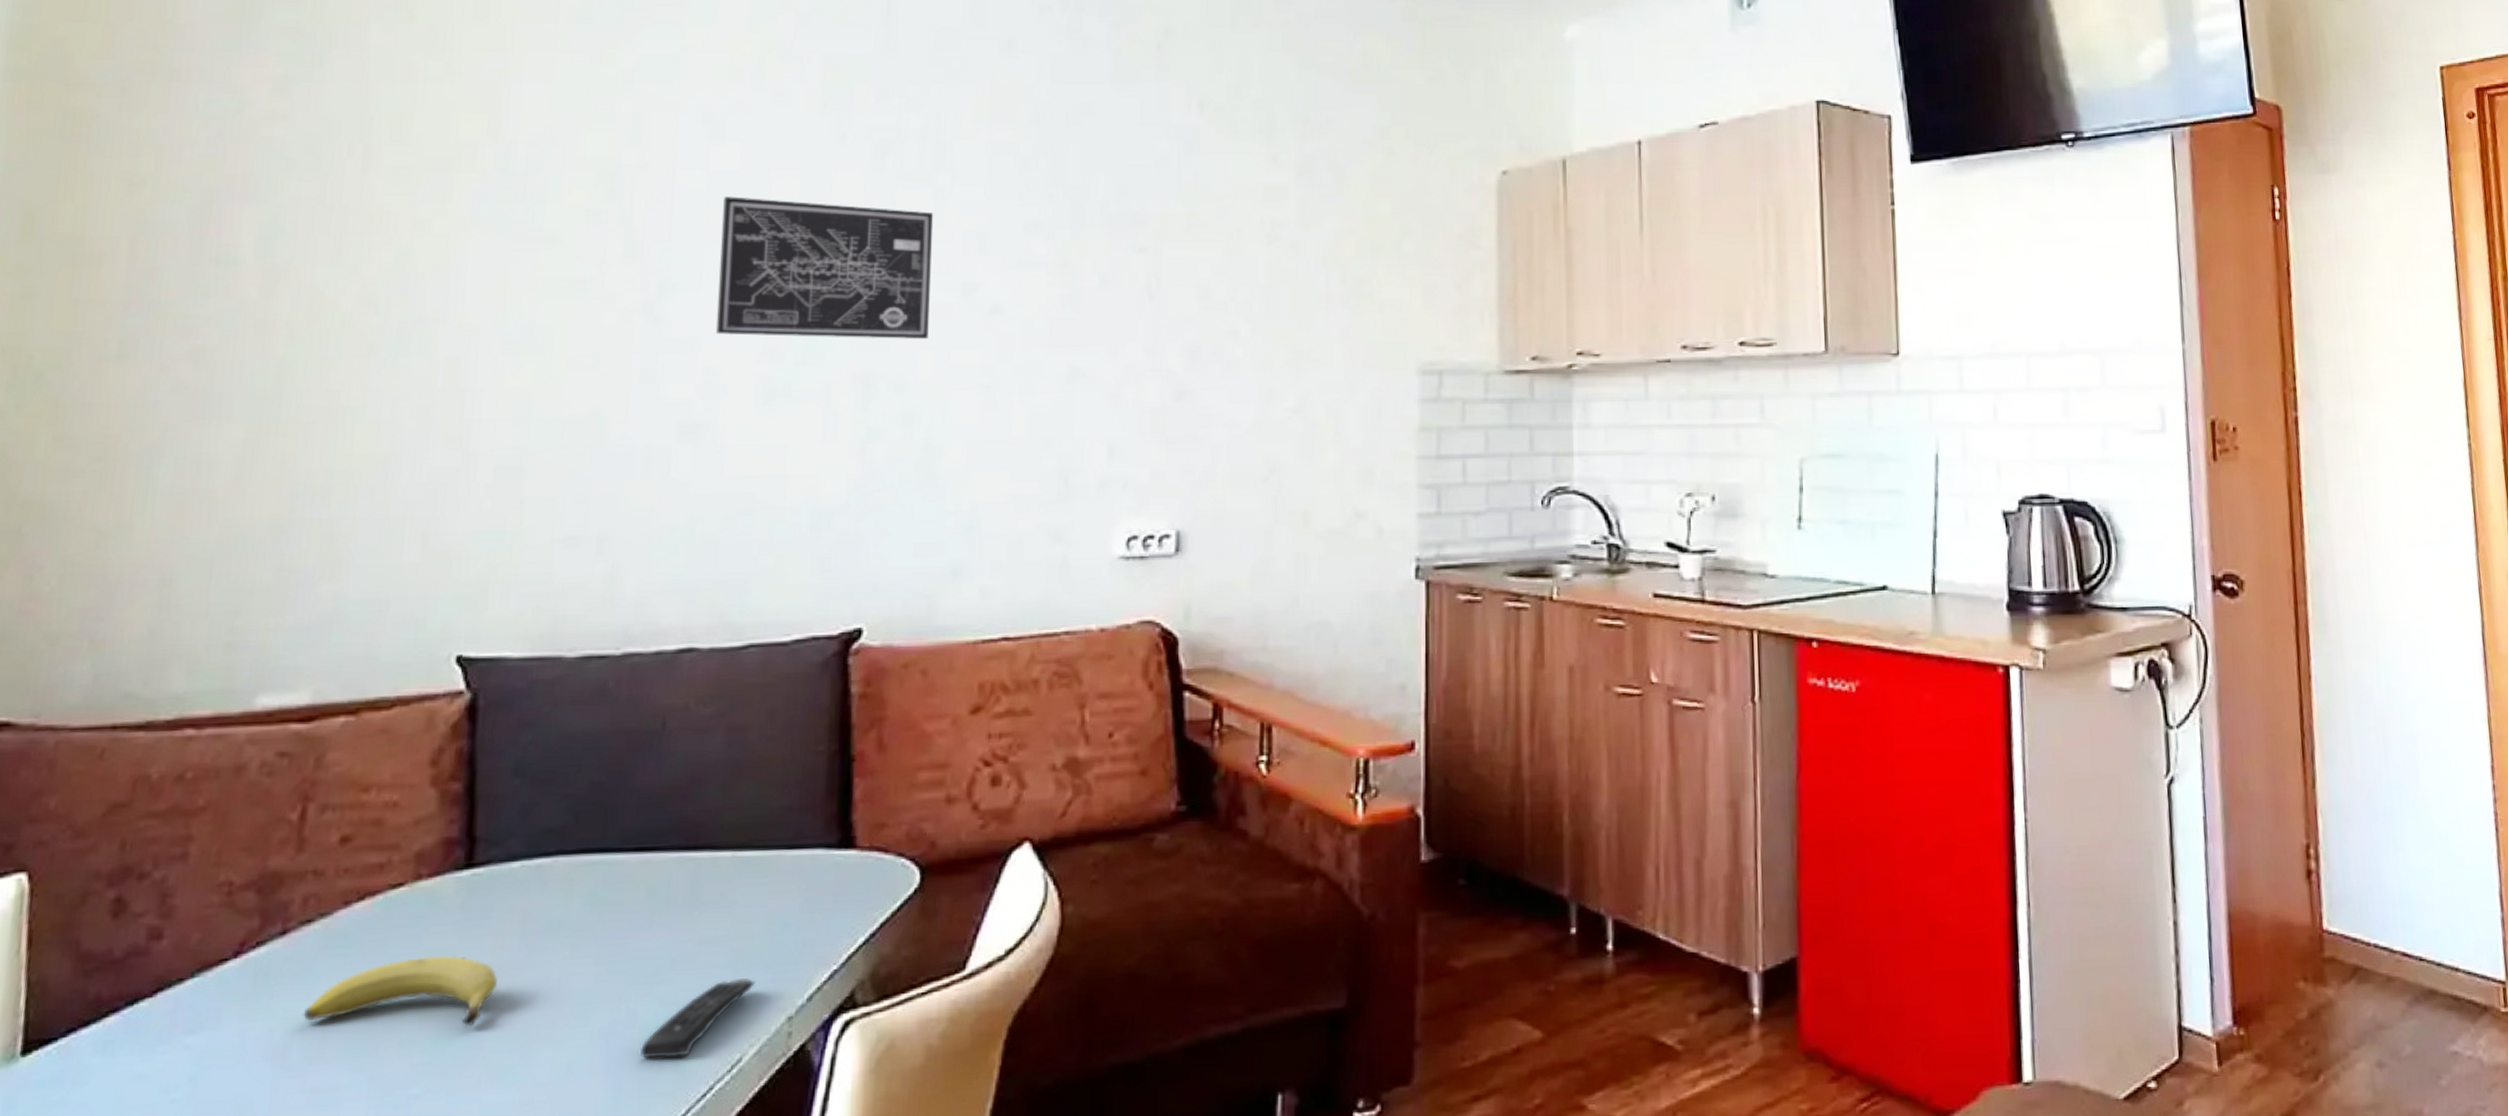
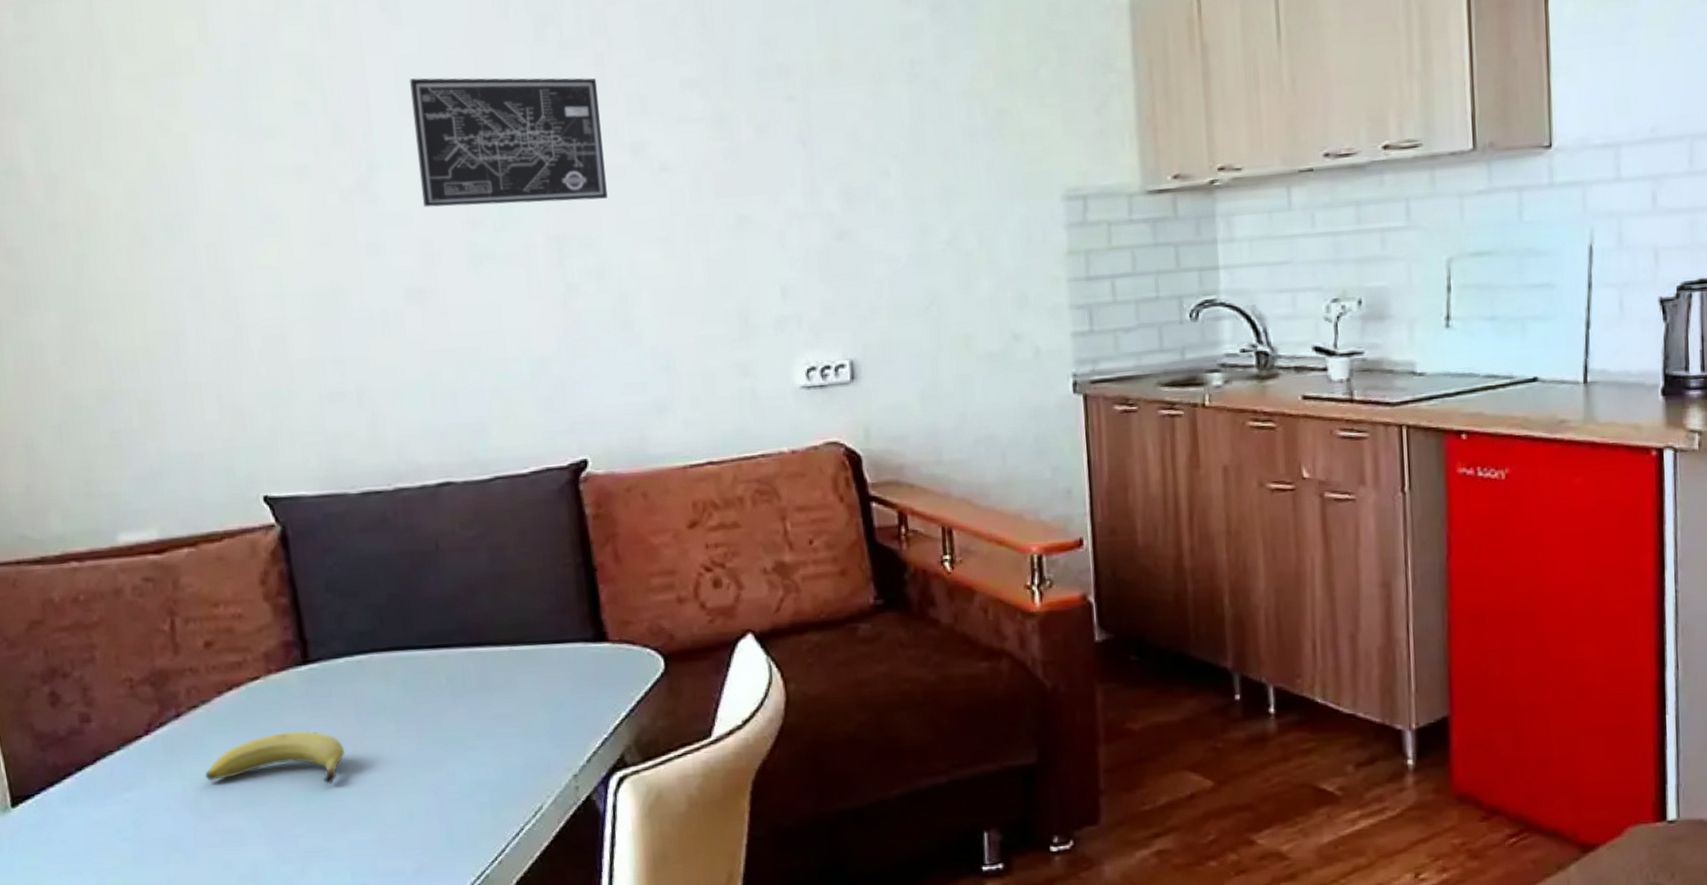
remote control: present [640,978,755,1059] -> none [463,745,544,807]

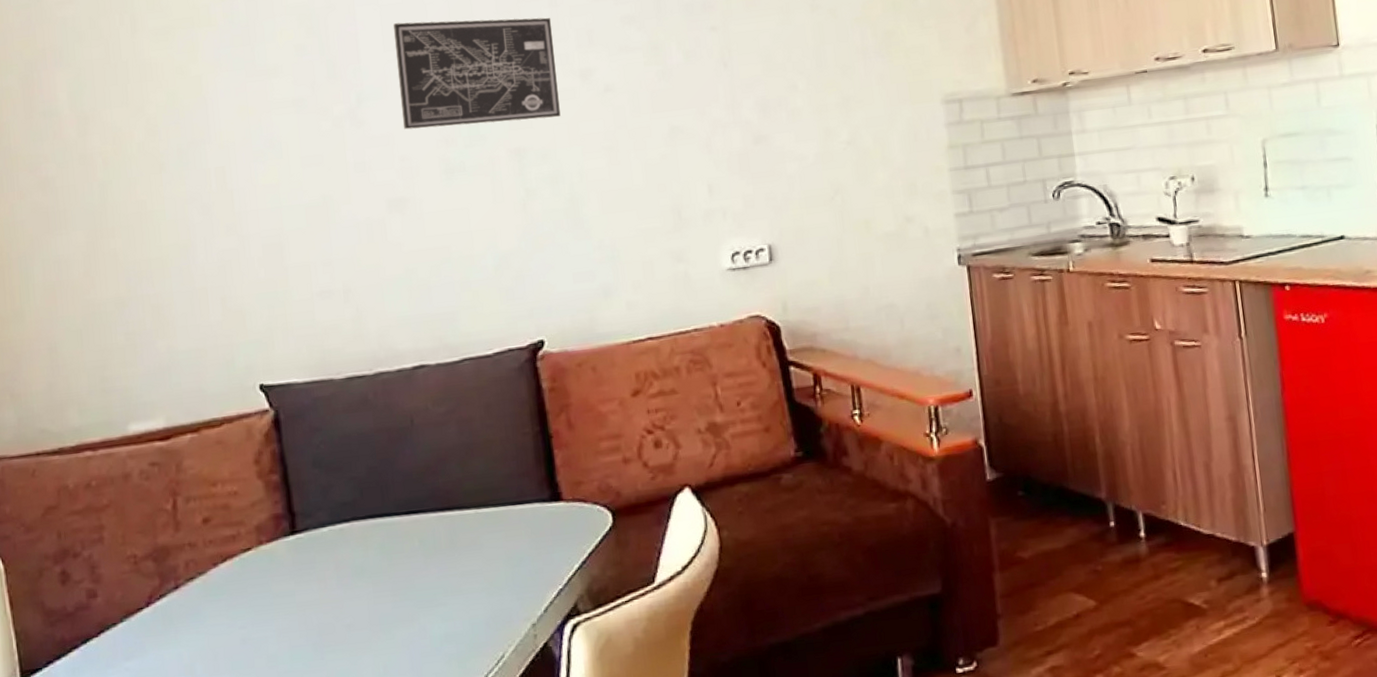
fruit: present [205,730,345,785] -> none [199,595,327,647]

